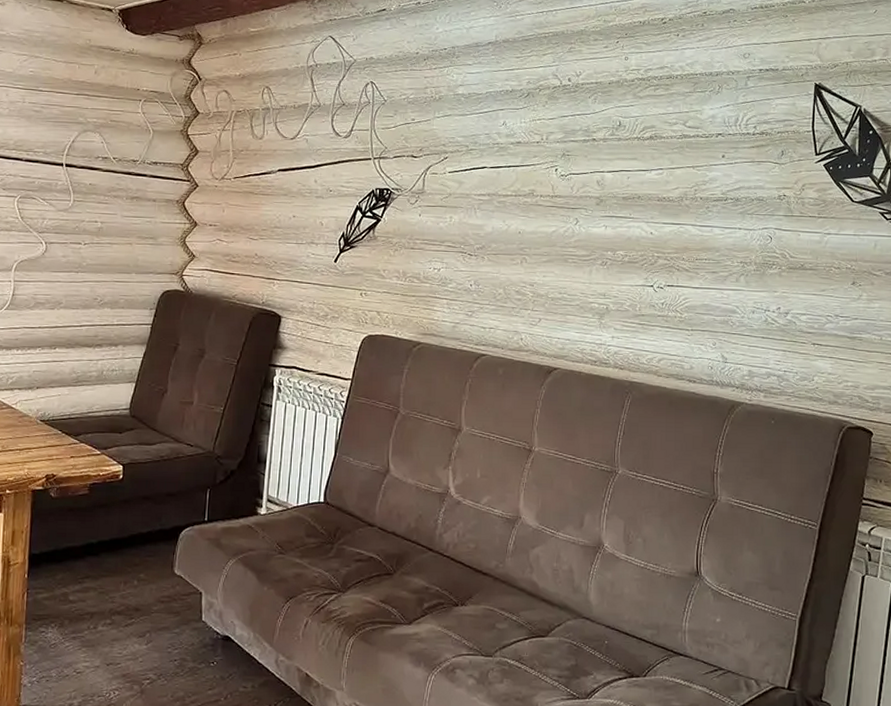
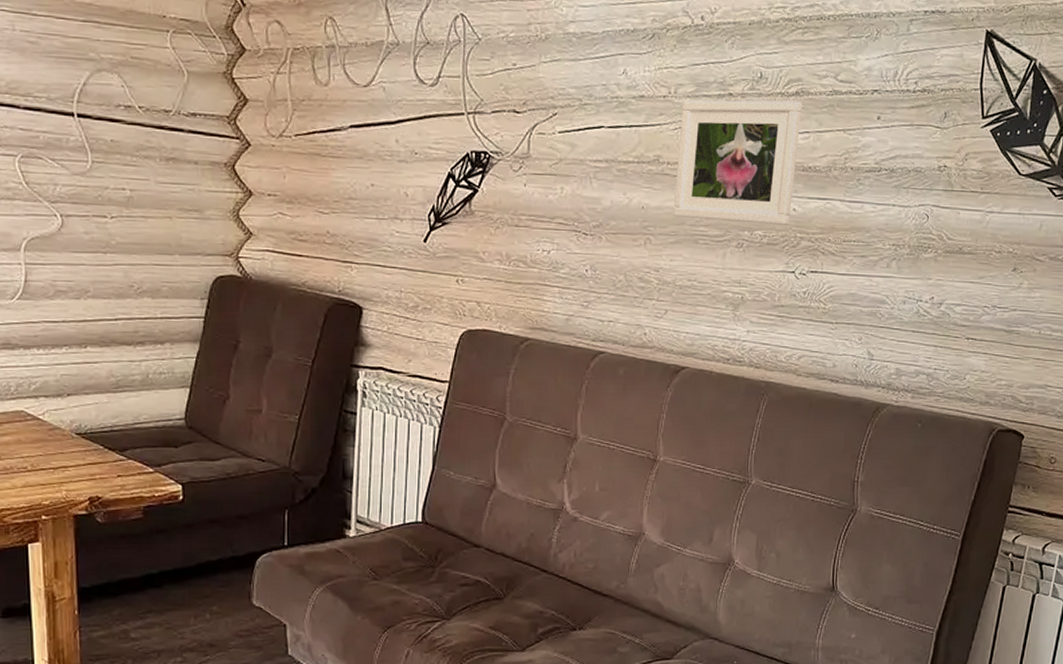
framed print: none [545,143,656,246] -> present [673,100,803,225]

